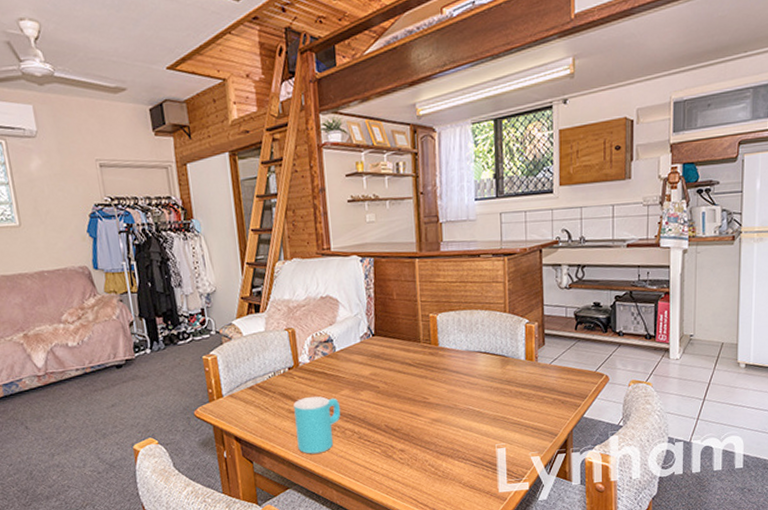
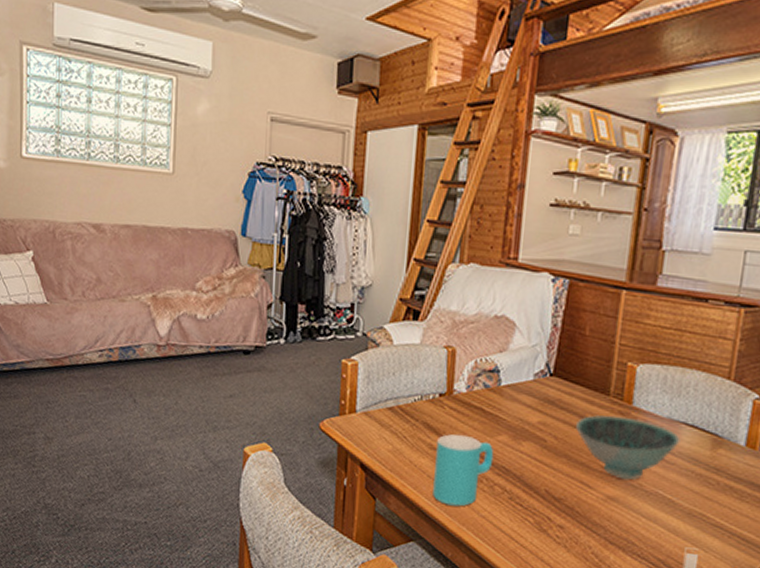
bowl: none [399,356,478,404] -> present [576,415,681,481]

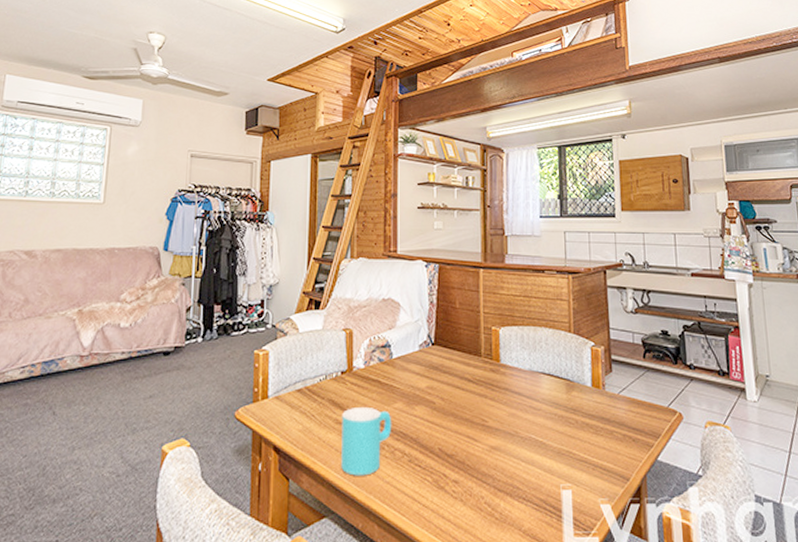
bowl: present [576,415,681,481] -> none [458,373,542,430]

